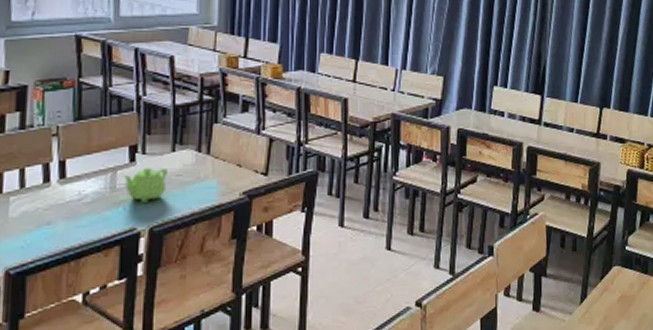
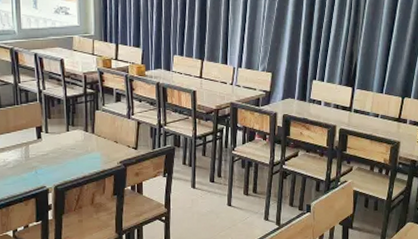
teapot: present [122,167,168,203] -> none [33,143,65,168]

